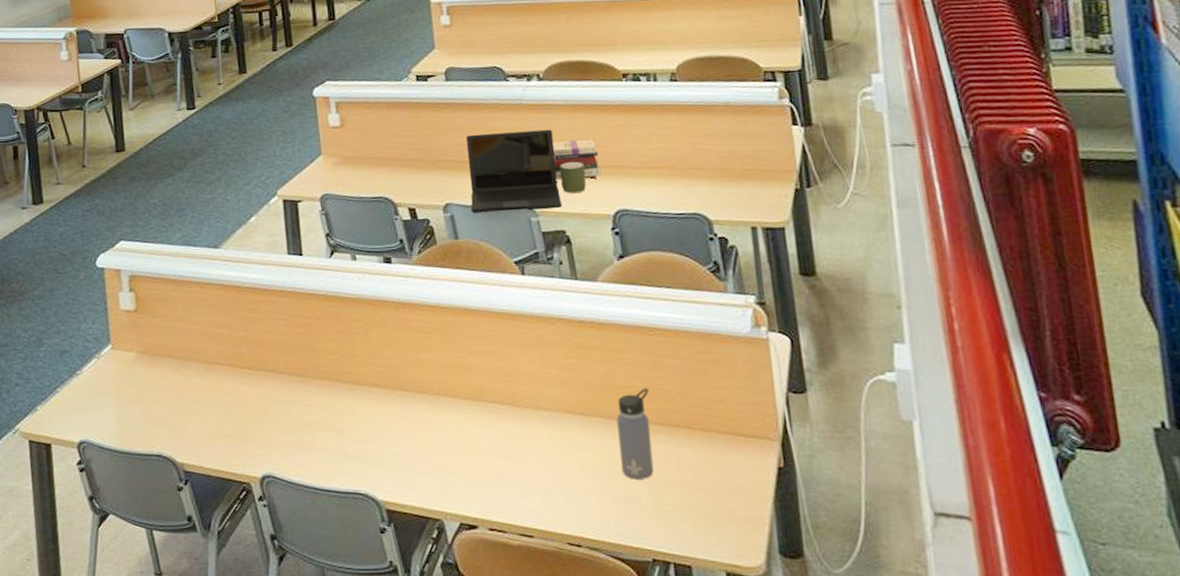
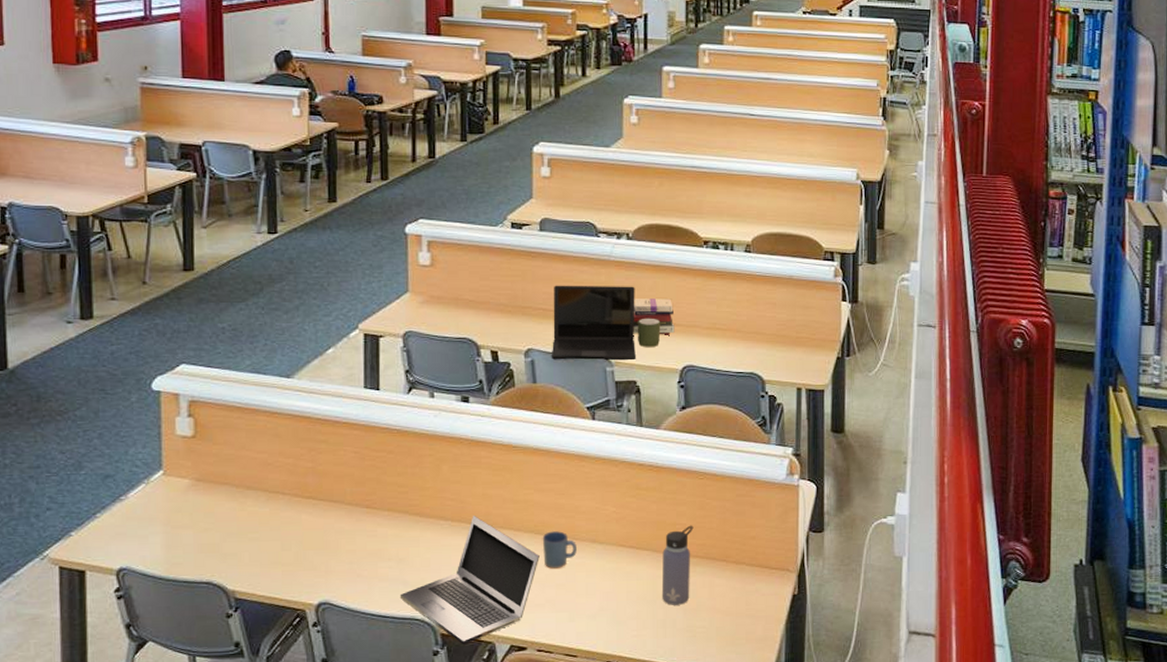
laptop: none [341,381,481,522] -> present [400,515,540,645]
mug: none [481,397,521,439] -> present [542,531,577,569]

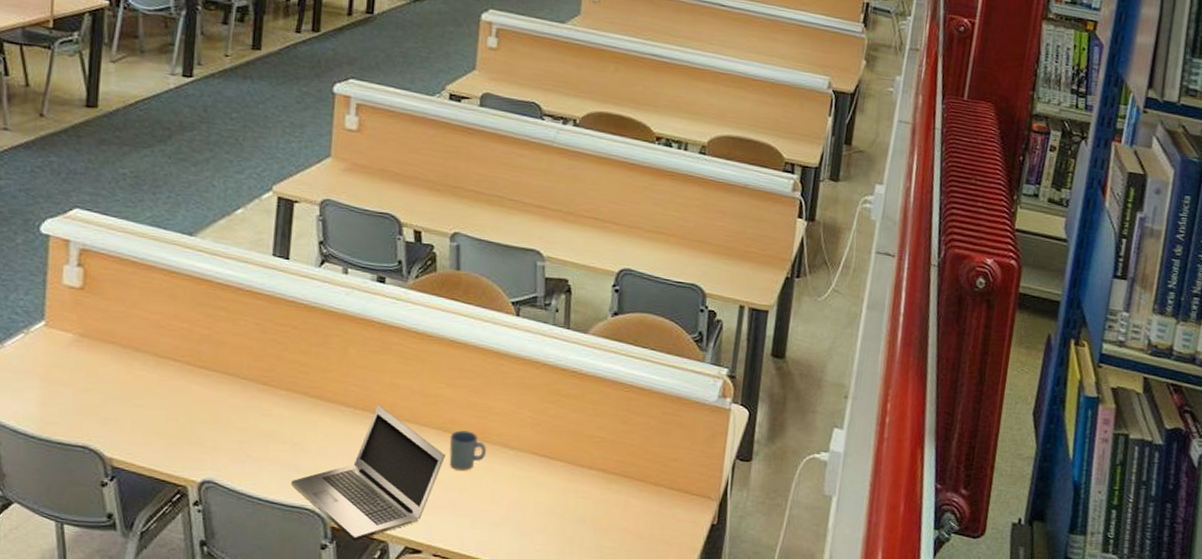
laptop: present [552,285,635,360] -> none [479,166,577,256]
books: present [633,299,675,335] -> none [569,191,616,234]
mug: present [638,318,661,348] -> none [574,212,601,246]
water bottle: present [661,525,694,605] -> none [571,439,614,523]

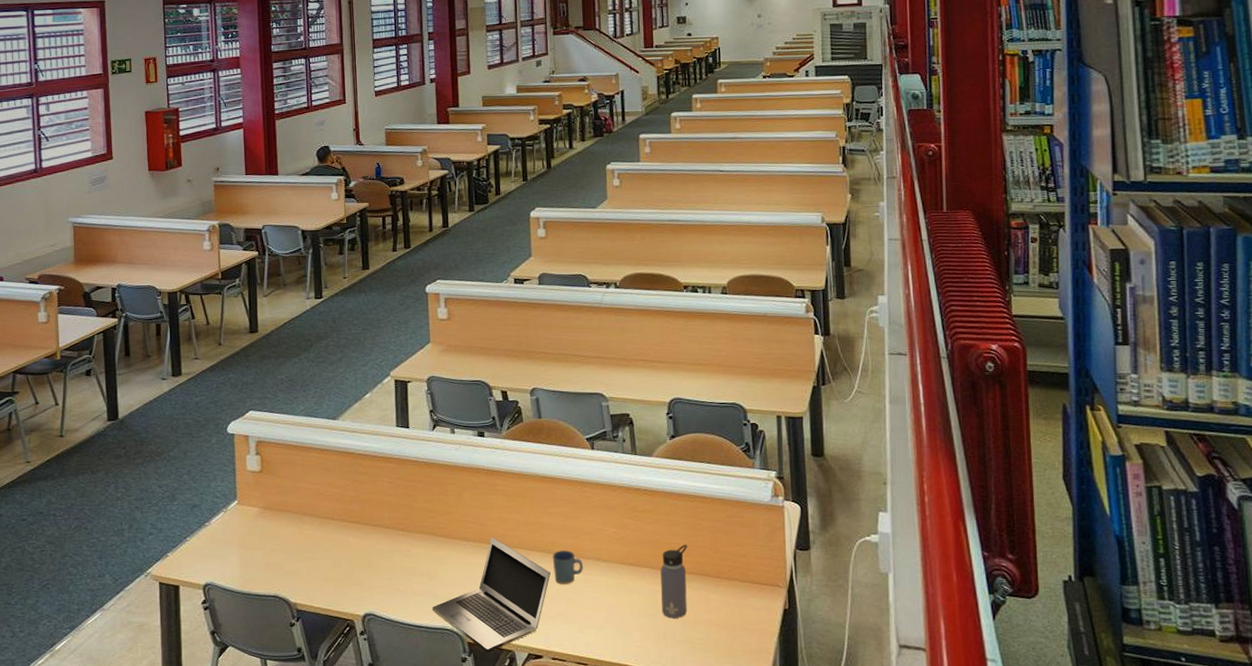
water bottle: none [571,439,614,523] -> present [660,544,688,618]

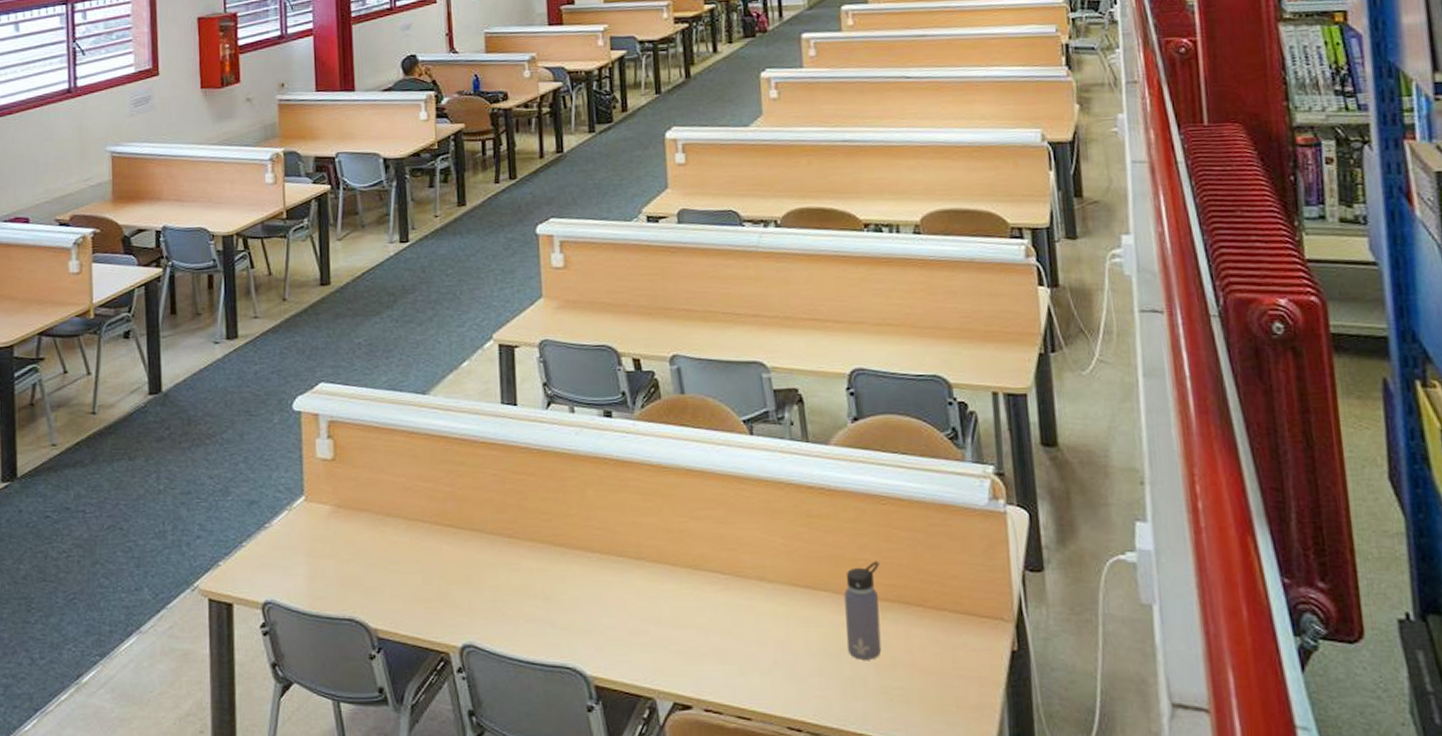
laptop: present [432,536,551,653] -> none [548,546,701,700]
mug: present [552,550,583,584] -> none [702,566,743,611]

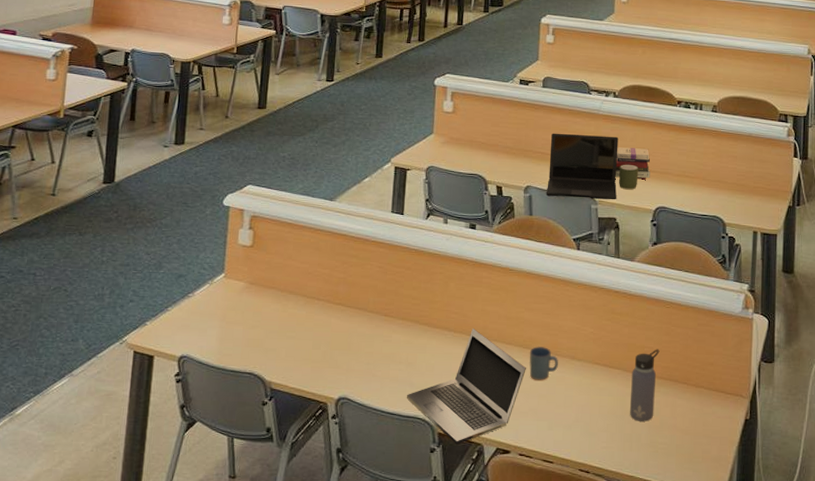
laptop: none [548,546,701,700] -> present [406,327,526,445]
laptop: none [697,279,795,366] -> present [547,133,619,199]
mug: none [702,566,743,611] -> present [529,347,558,381]
books: none [788,292,838,335] -> present [615,147,650,180]
mug: none [794,314,822,350] -> present [619,164,639,190]

